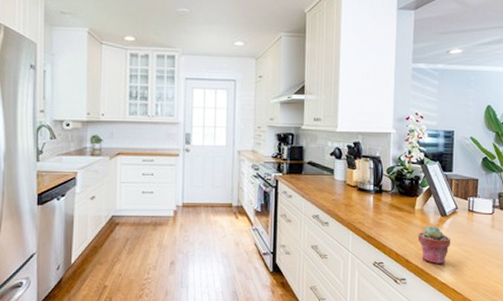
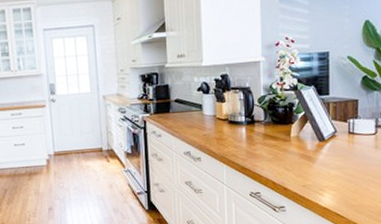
potted succulent: present [417,226,450,265] -> none [295,151,330,190]

